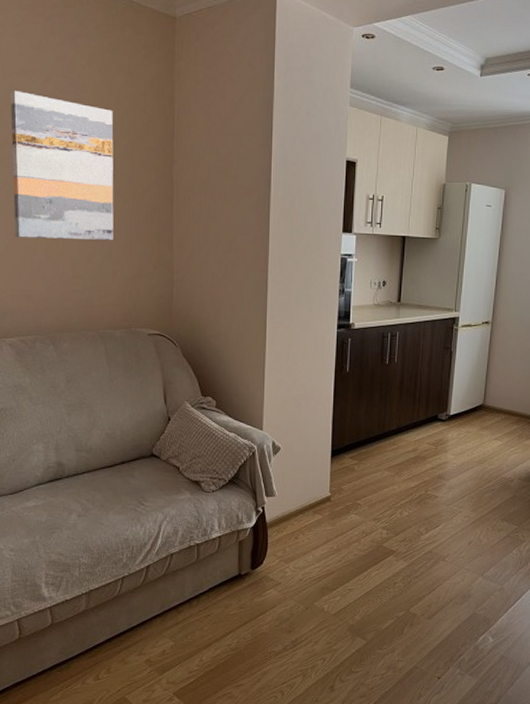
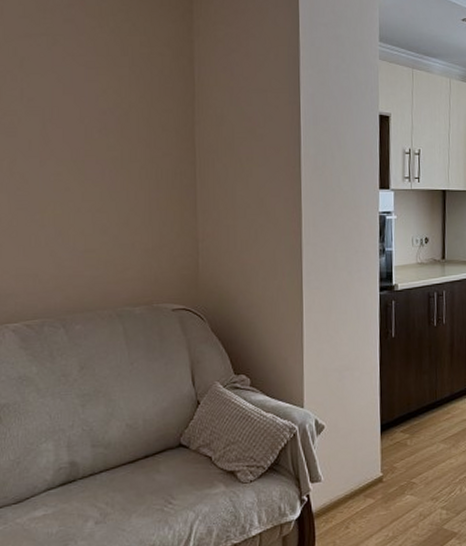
wall art: present [10,91,114,241] -> none [13,55,131,212]

